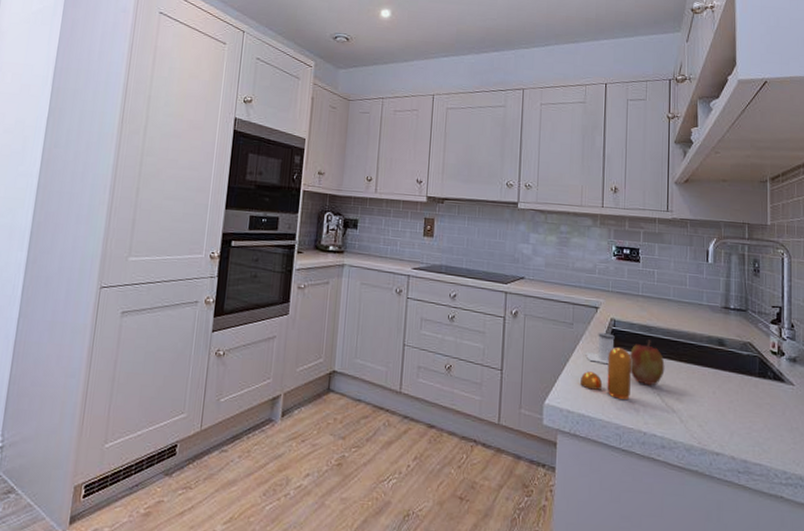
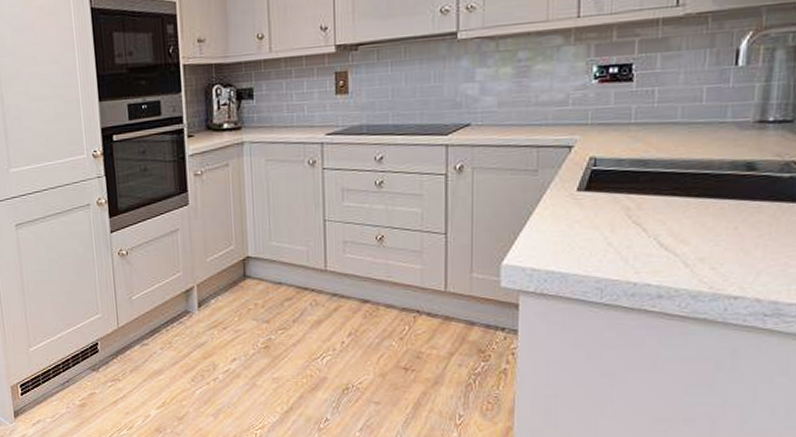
pepper shaker: present [580,346,631,399] -> none [549,189,618,249]
salt shaker: present [586,333,615,363] -> none [555,175,596,211]
apple: present [629,340,665,386] -> none [615,176,666,230]

